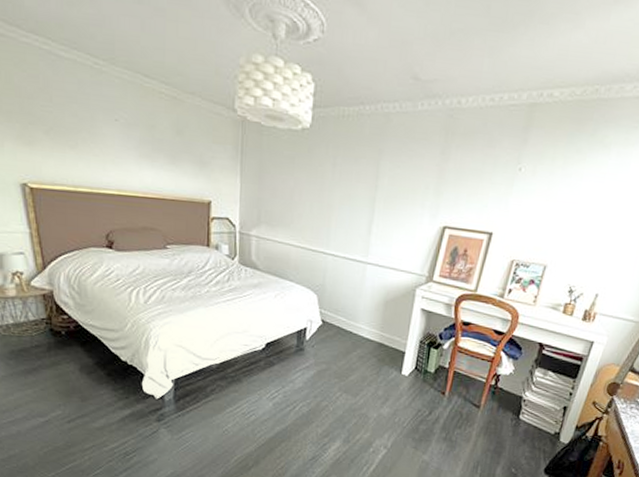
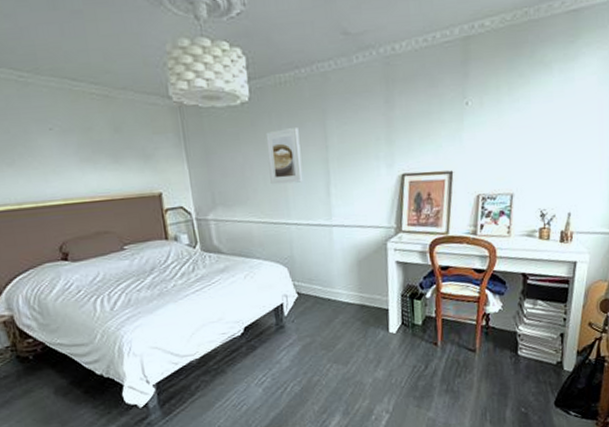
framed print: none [316,161,352,216] -> present [265,128,303,185]

